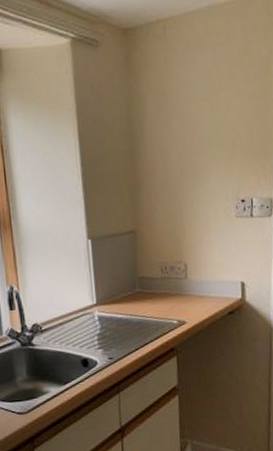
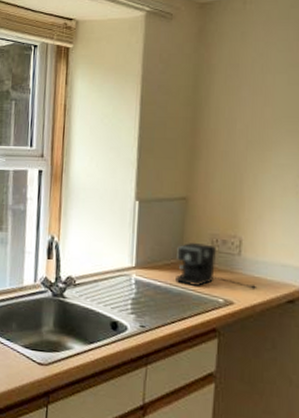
coffee maker: none [132,272,203,313] -> present [175,243,256,288]

